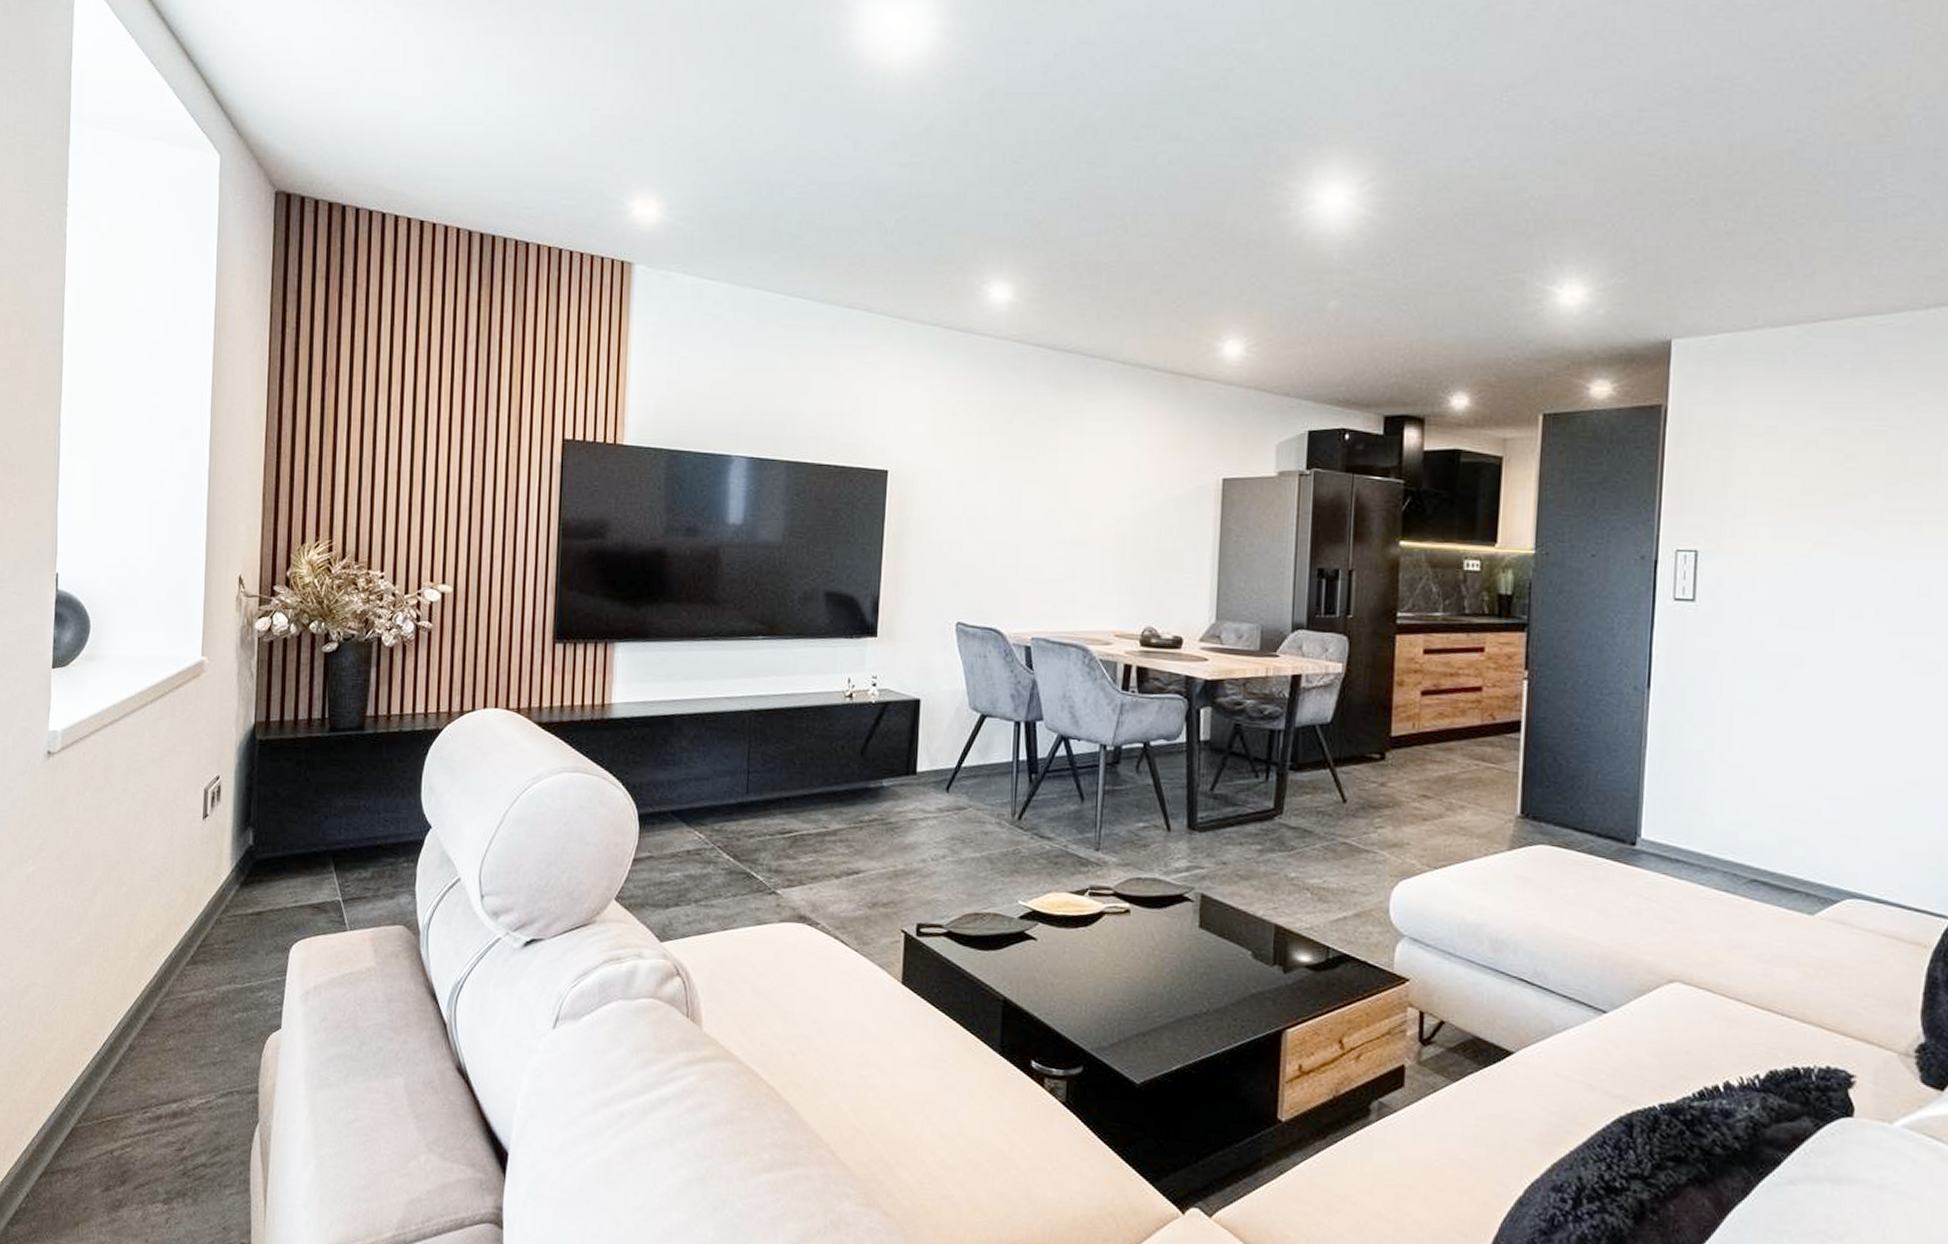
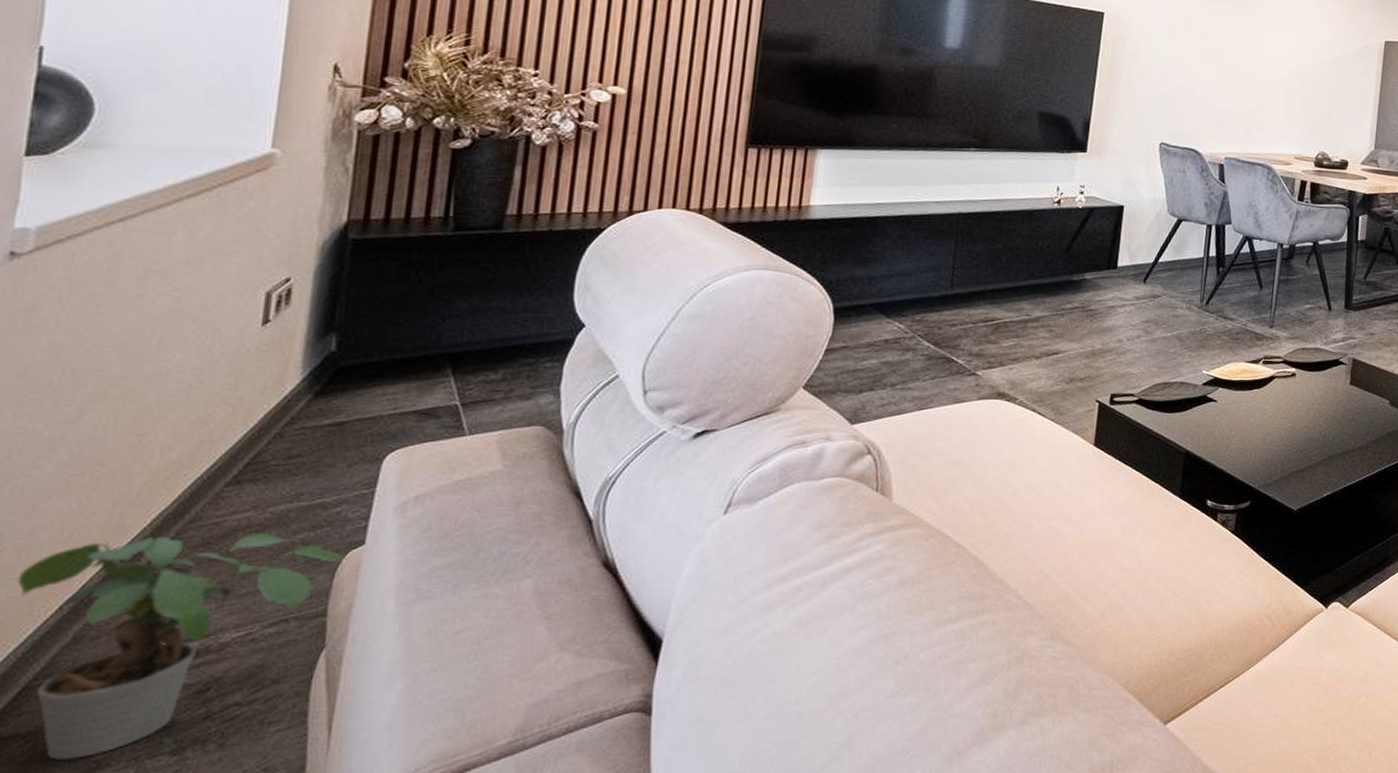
potted plant: none [65,1006,270,1197] -> present [17,533,347,761]

